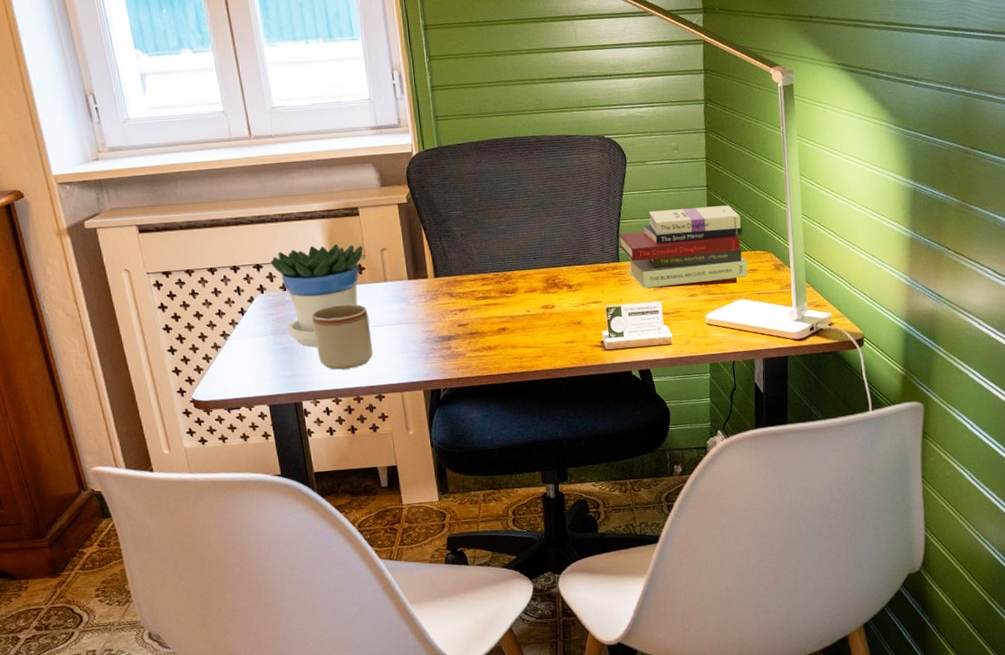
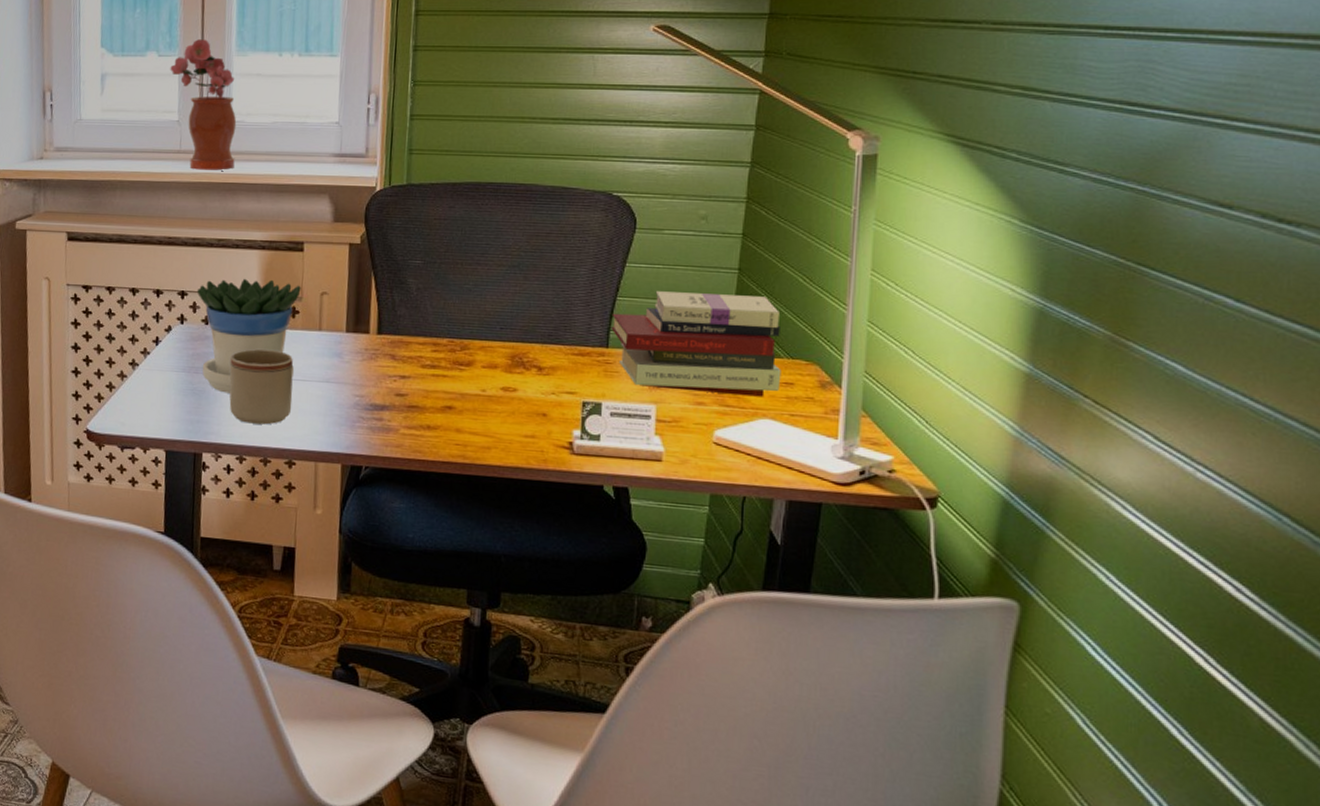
potted flower: none [206,34,284,155] -> present [170,39,237,172]

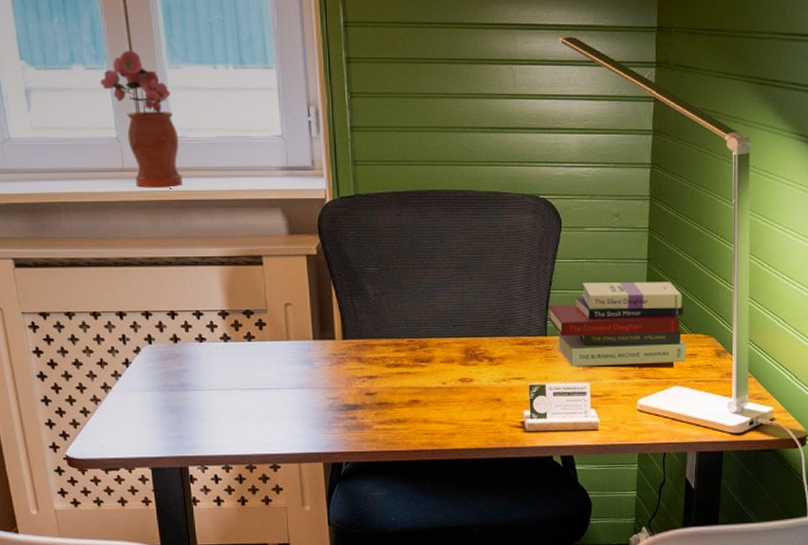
flowerpot: present [196,278,301,394] -> none [161,294,269,408]
mug: present [229,349,294,425] -> none [204,363,270,434]

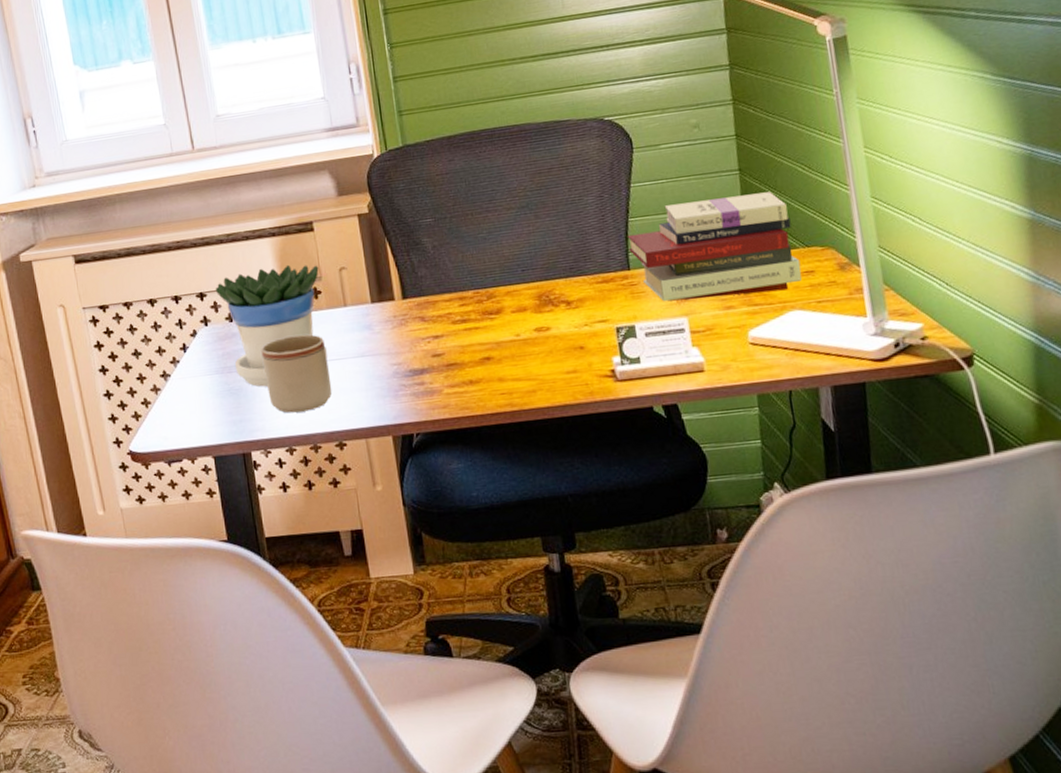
potted flower: present [100,51,183,189] -> none [147,39,230,170]
flowerpot: none [161,294,269,408] -> present [215,264,328,387]
mug: none [204,363,270,434] -> present [261,334,333,413]

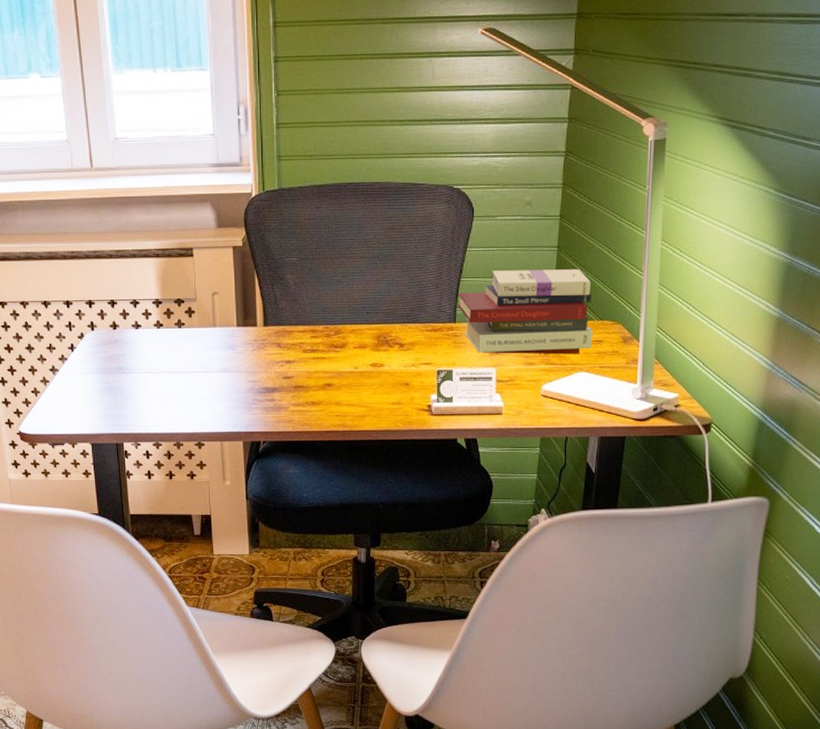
flowerpot: present [215,264,328,387] -> none [102,284,196,389]
mug: present [261,334,333,413] -> none [139,348,197,414]

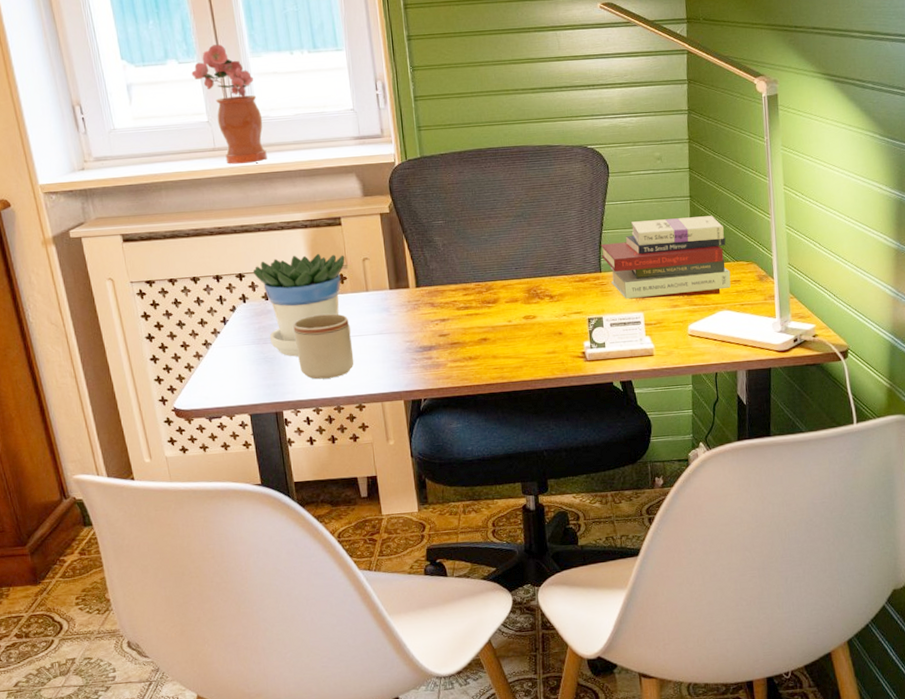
potted flower: none [53,59,124,188] -> present [191,44,267,165]
flowerpot: none [102,284,196,389] -> present [253,253,352,357]
mug: none [139,348,197,414] -> present [293,314,354,380]

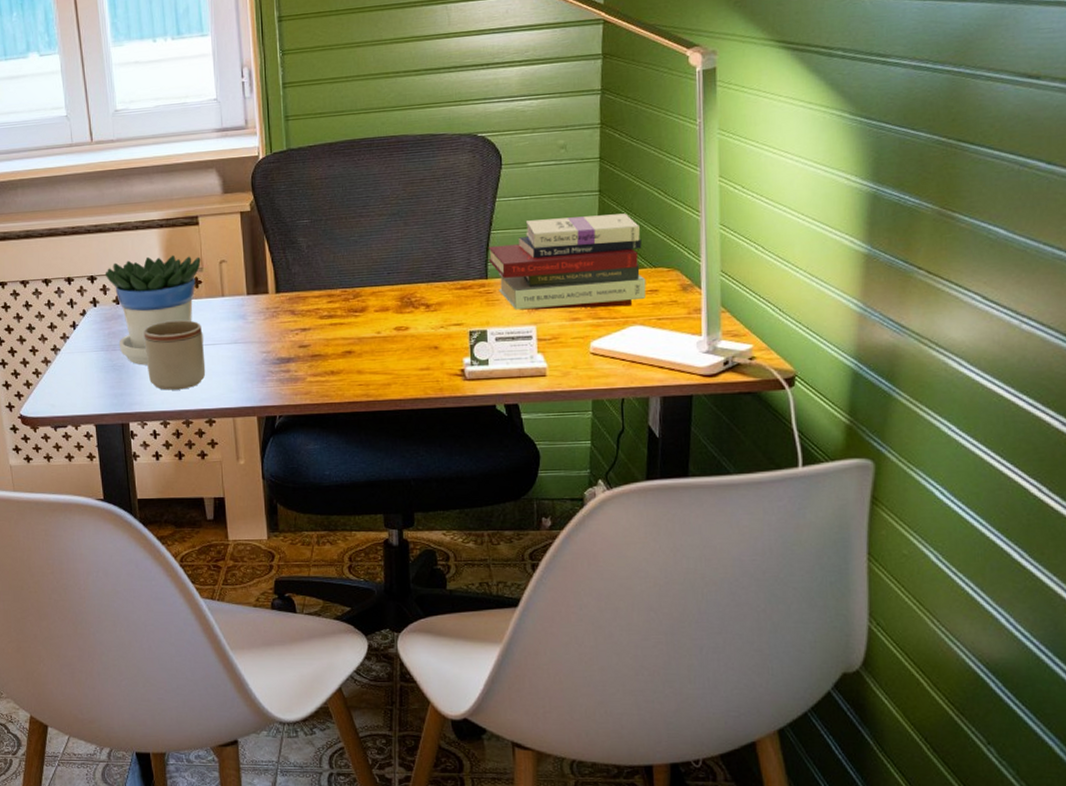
potted flower: present [191,44,267,165] -> none [52,34,125,161]

